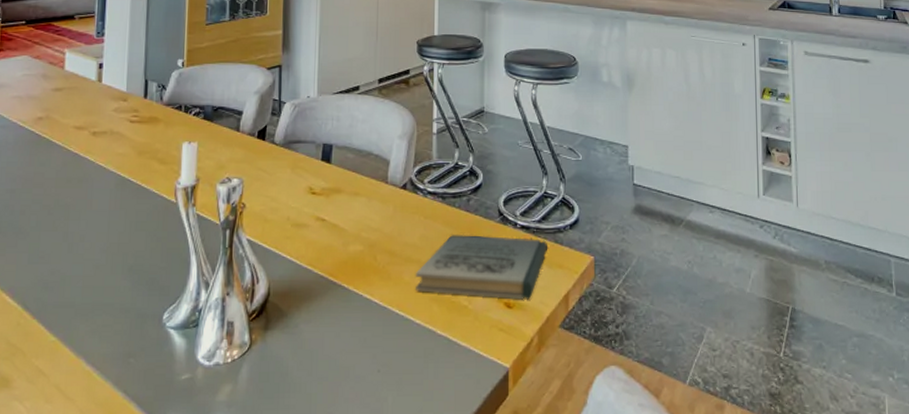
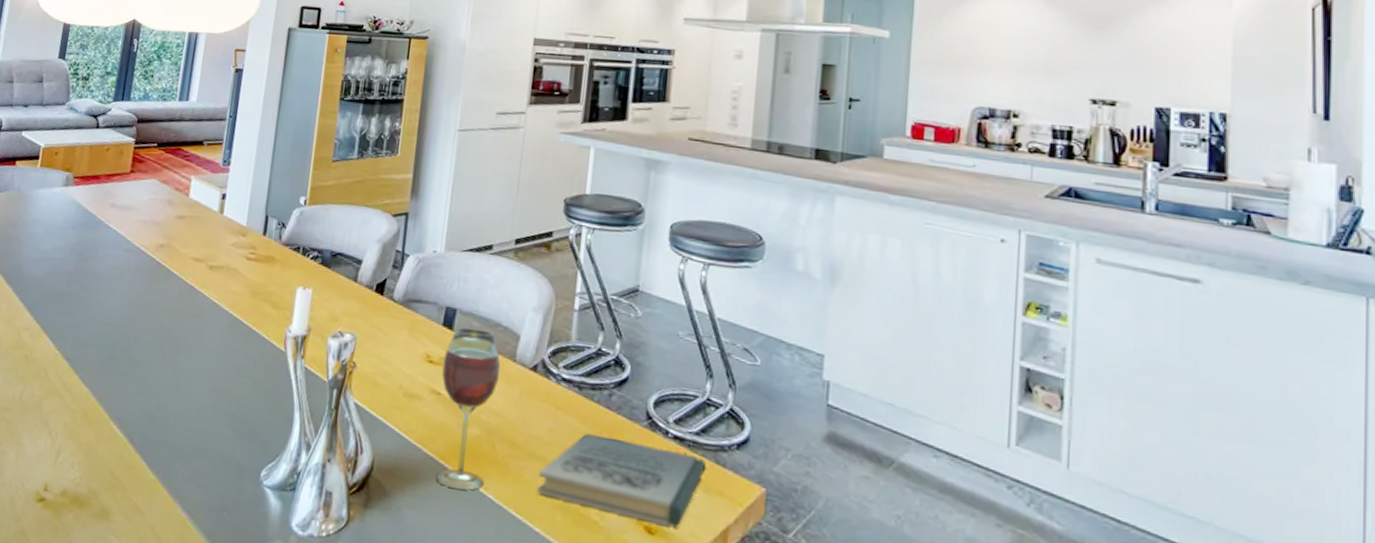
wineglass: none [324,159,375,299] -> present [435,328,501,491]

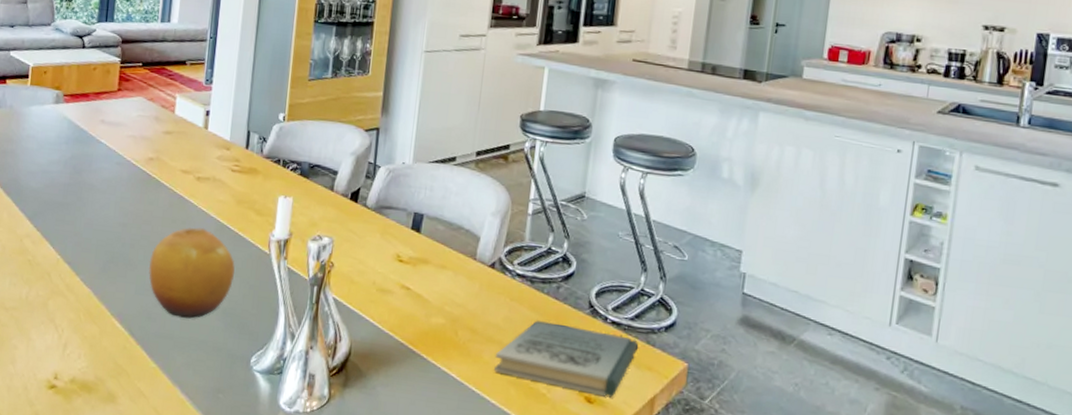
fruit: none [152,321,247,425] -> present [148,227,235,319]
wineglass: present [435,328,501,491] -> none [406,231,463,371]

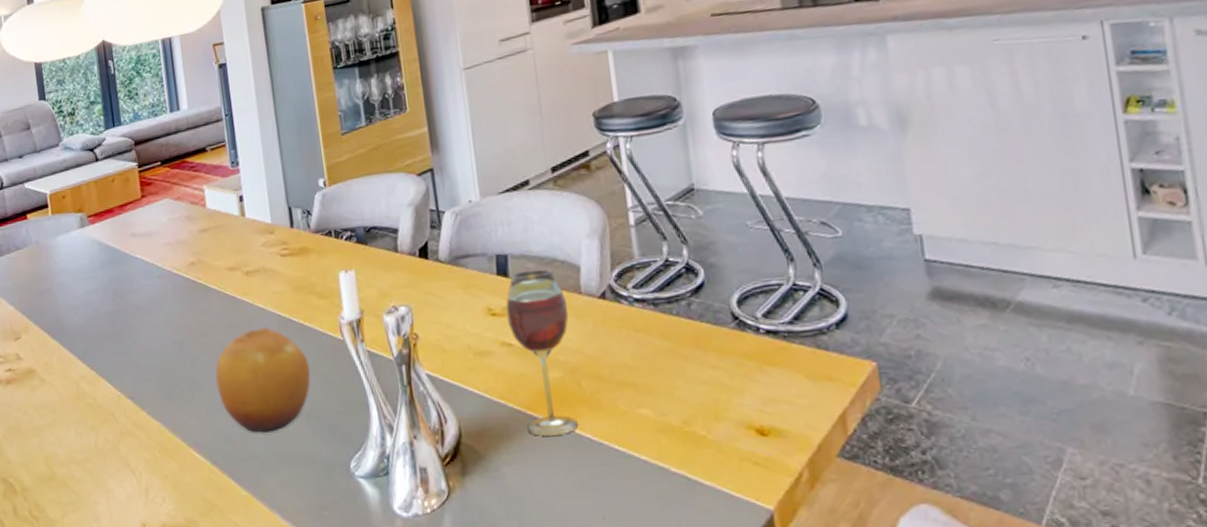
wineglass: none [406,231,463,371] -> present [506,269,578,436]
book: present [493,319,638,398] -> none [632,345,808,425]

